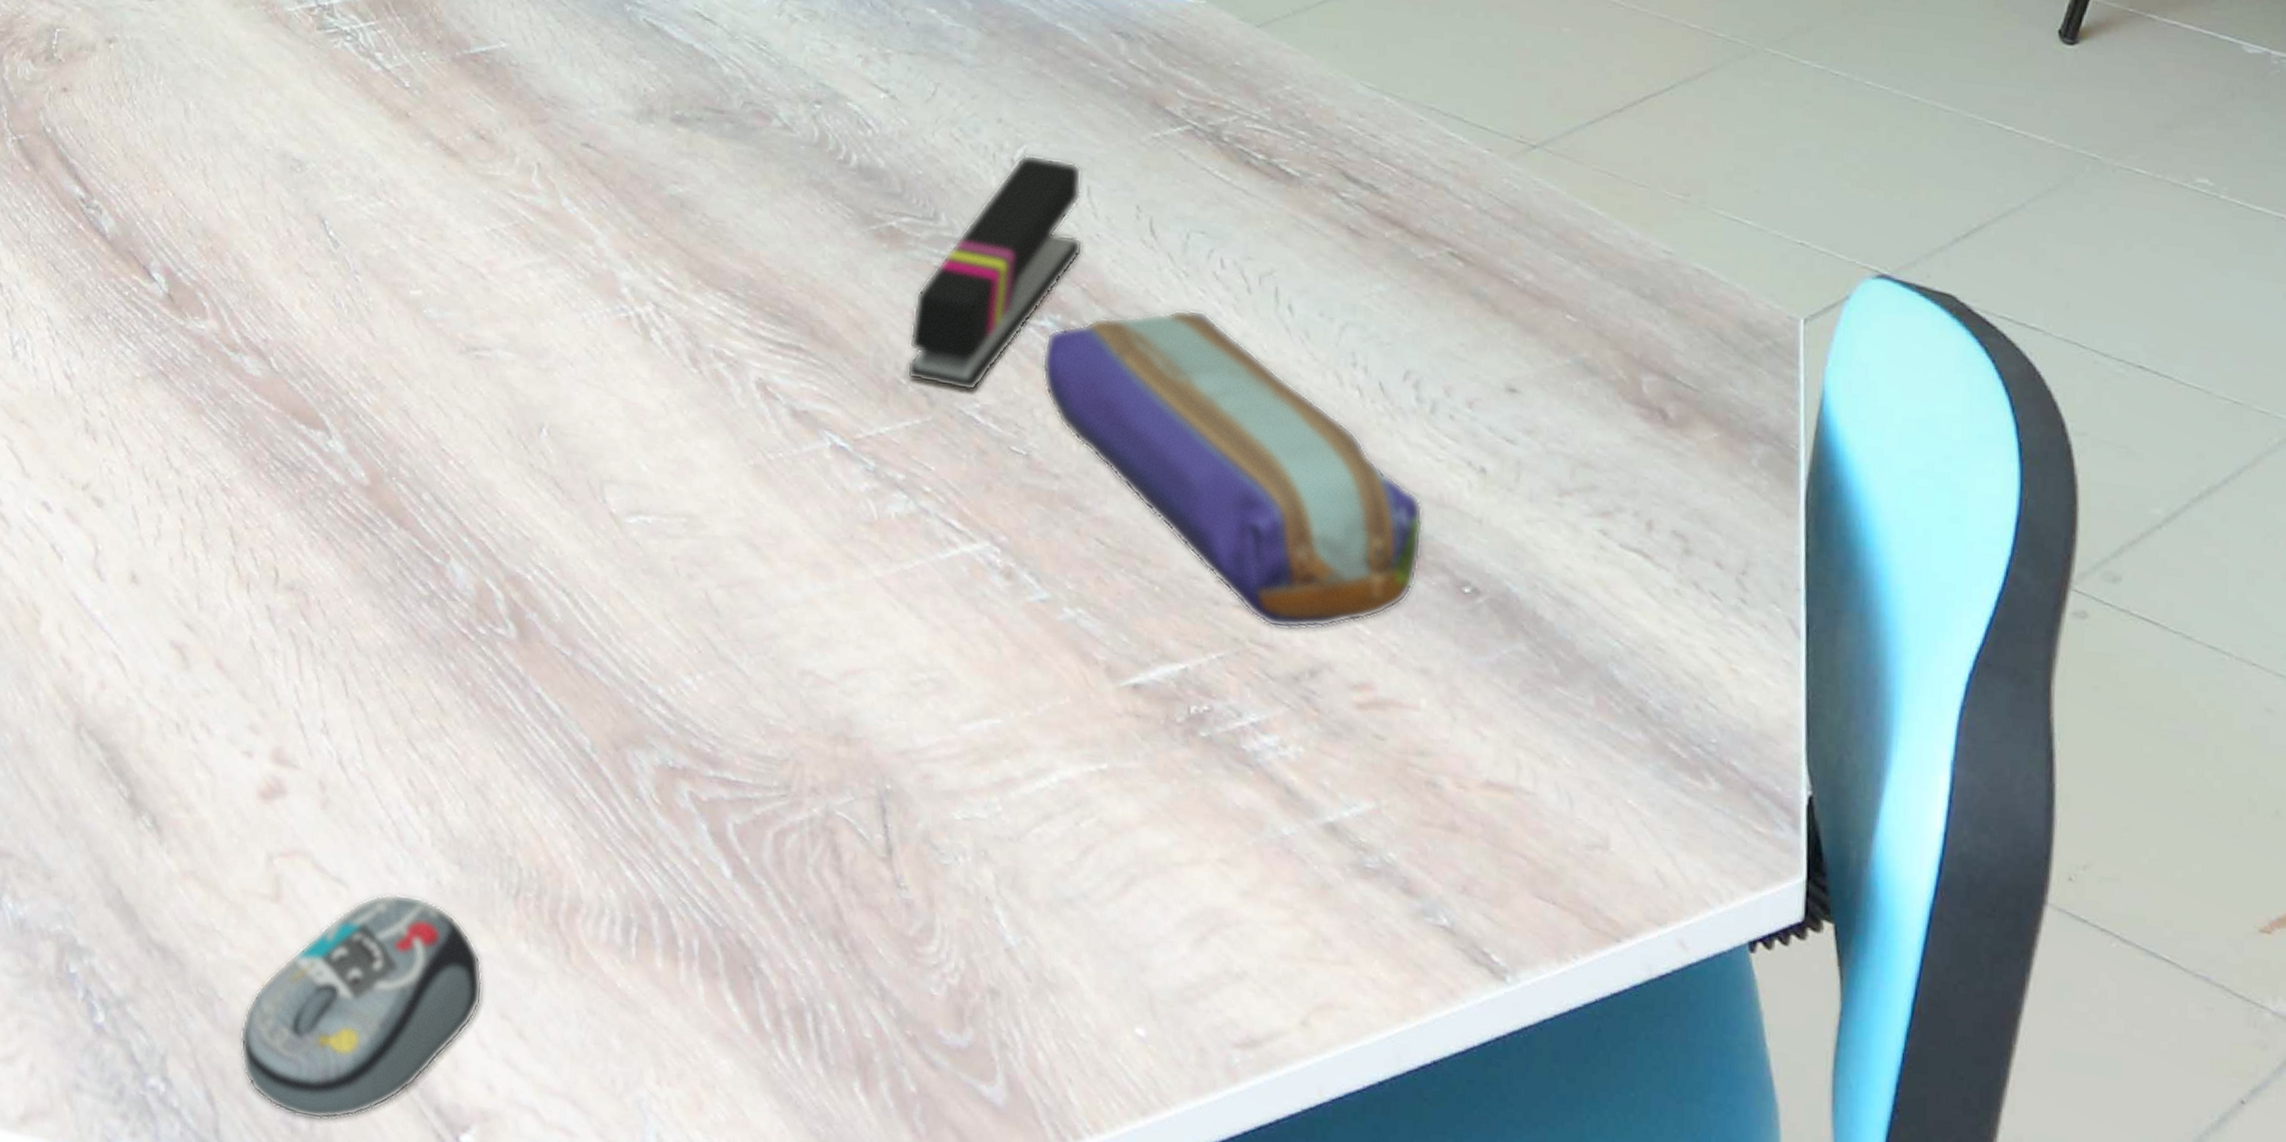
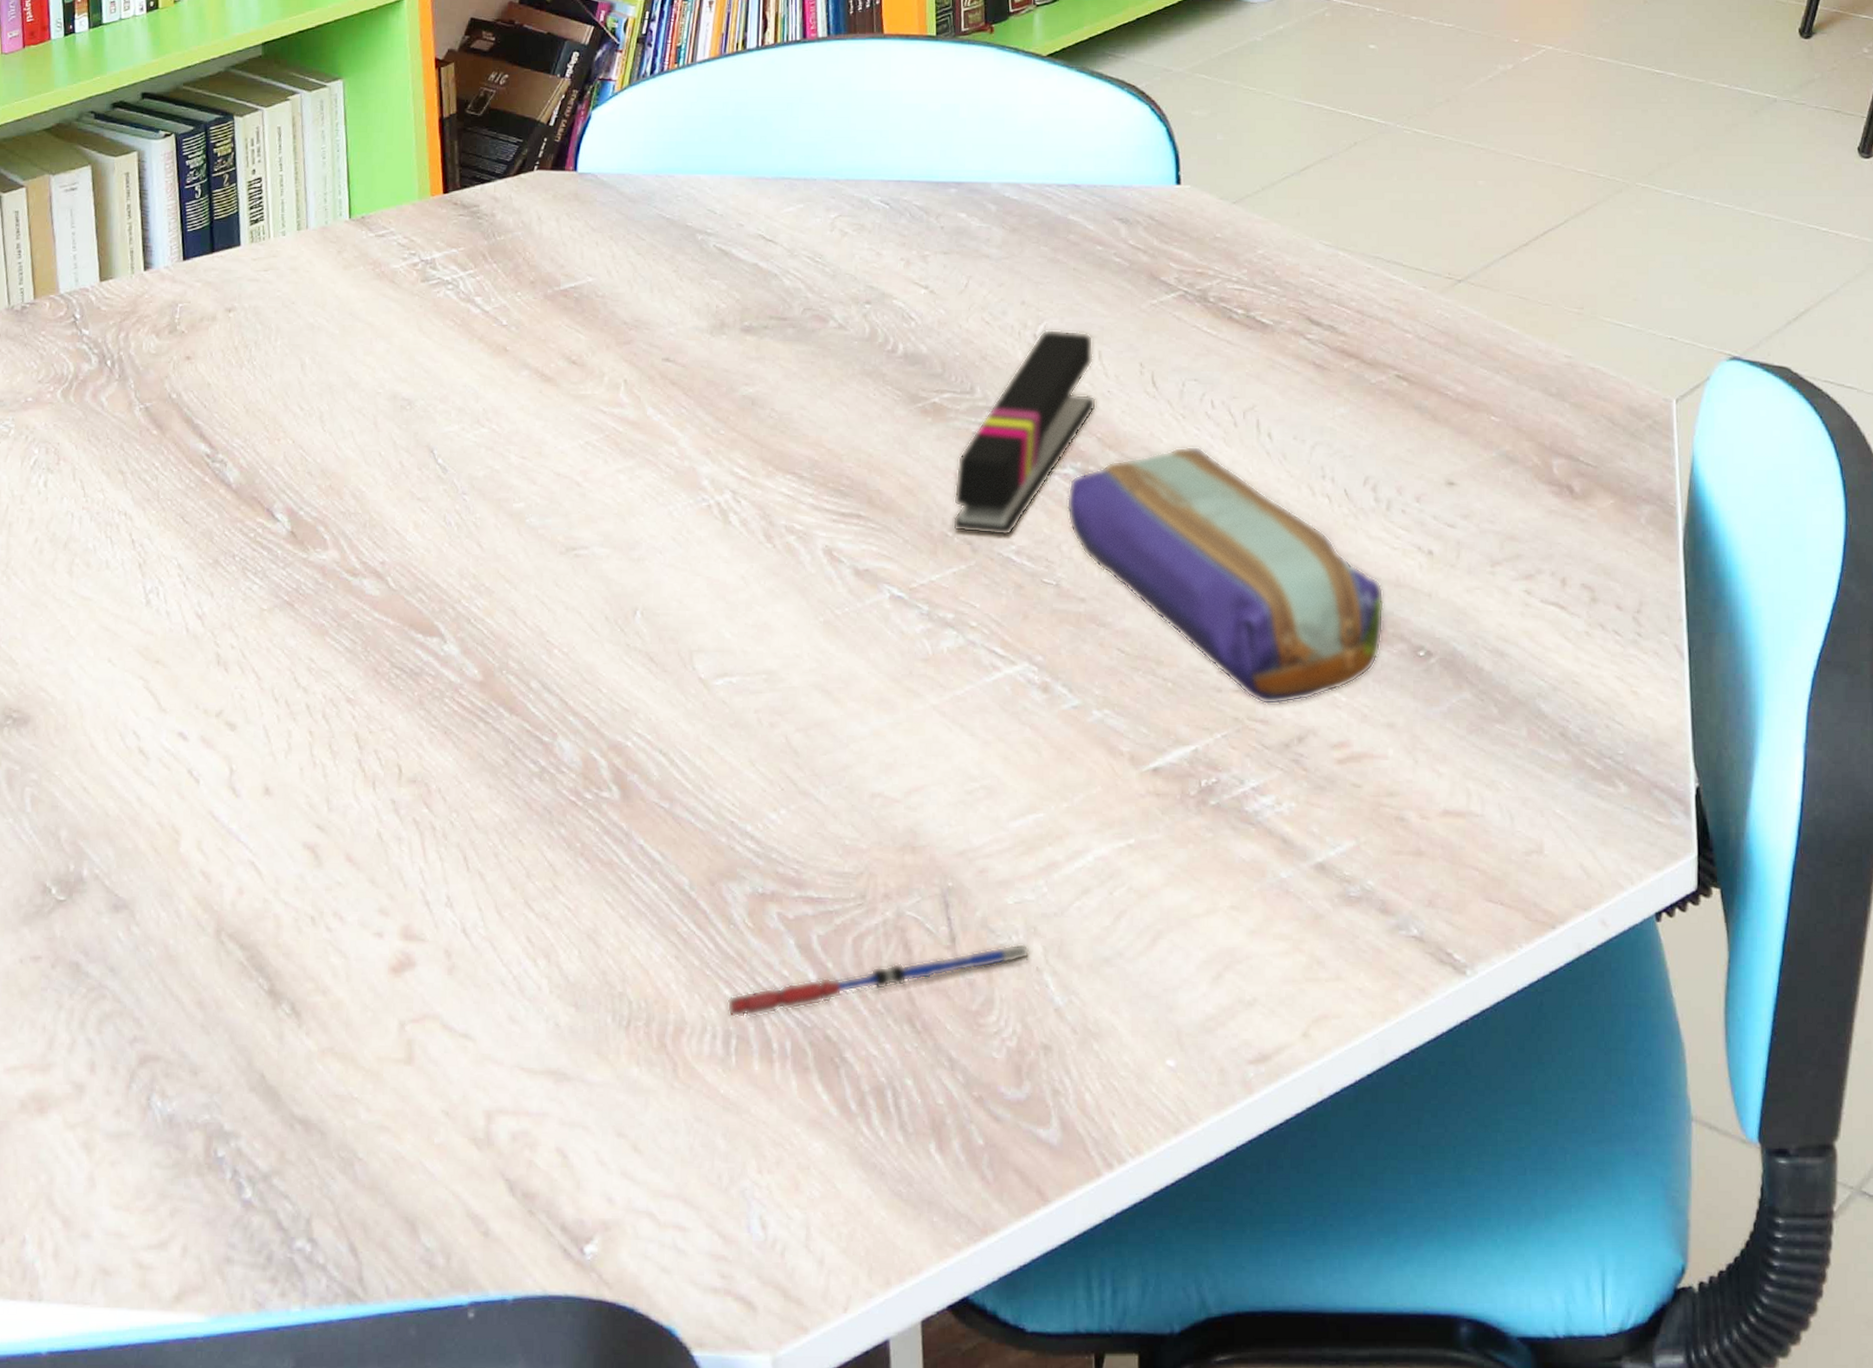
computer mouse: present [240,893,483,1120] -> none [379,1040,600,1253]
pen: none [628,866,979,907] -> present [727,943,1030,1019]

